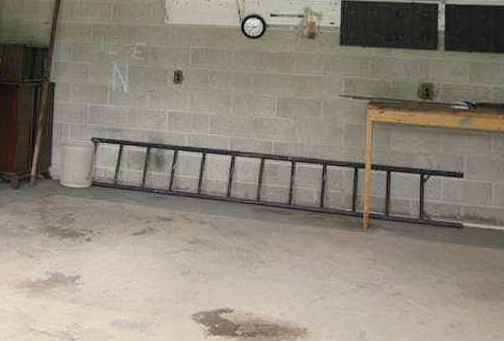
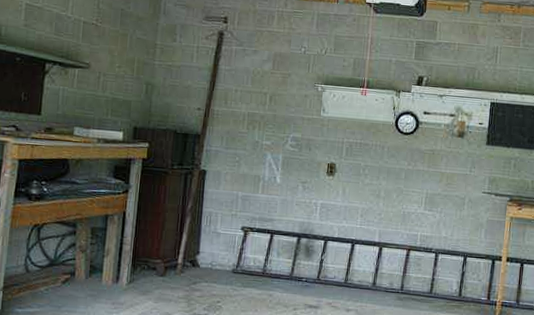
waste bin: present [60,142,96,189] -> none [207,230,246,277]

